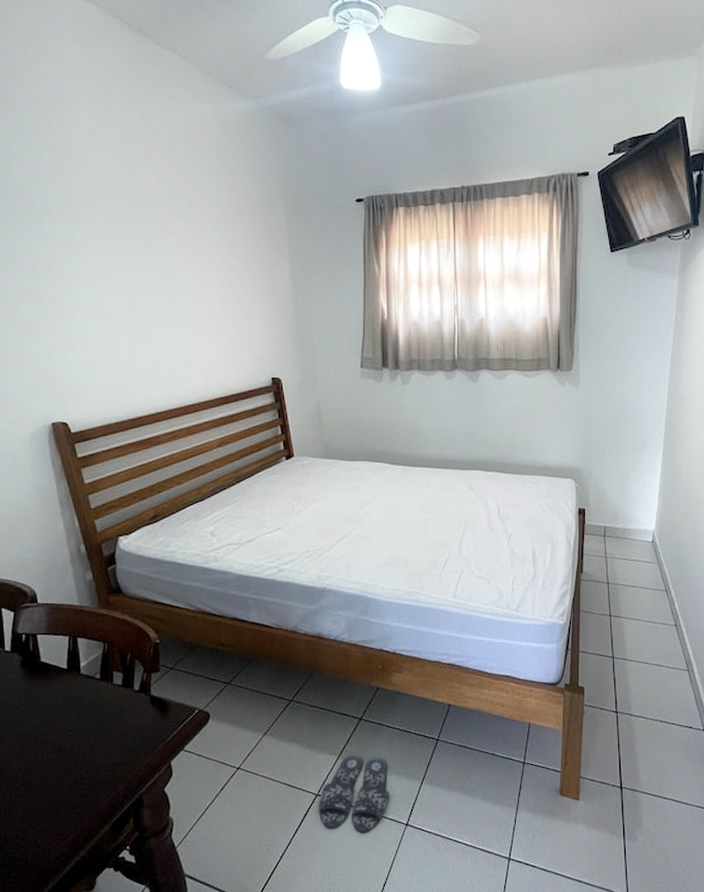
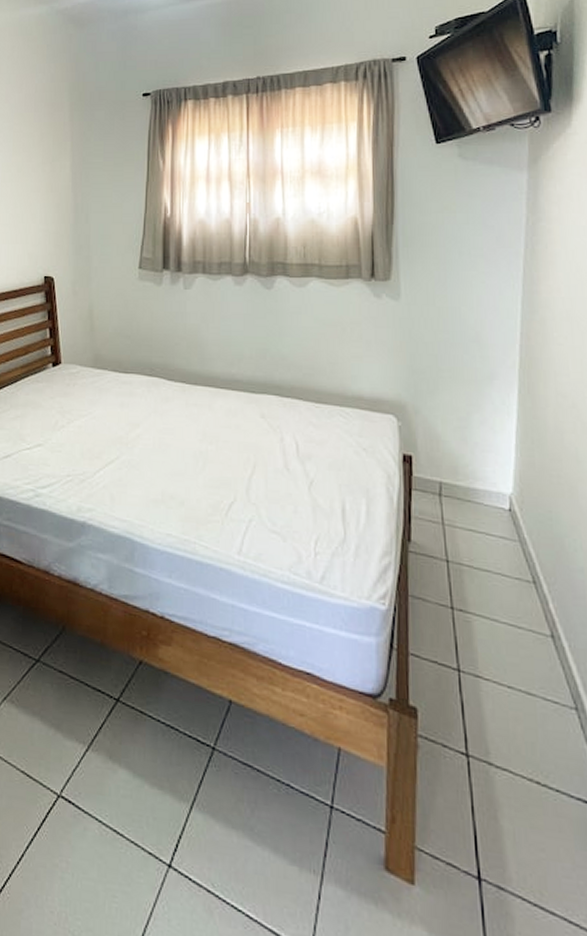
slippers: present [319,753,390,834] -> none [60,746,149,866]

